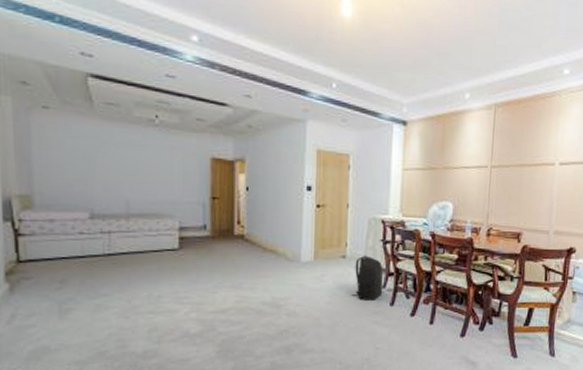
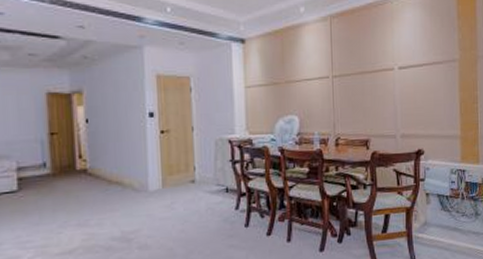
backpack: present [351,255,384,300] -> none [204,177,237,225]

